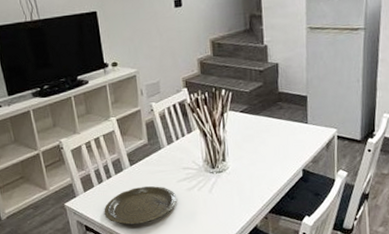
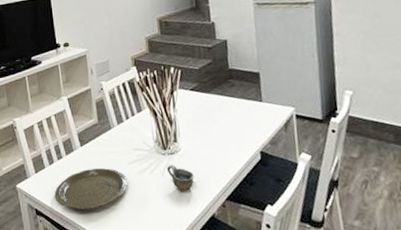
cup: none [214,182,240,206] -> present [166,164,194,191]

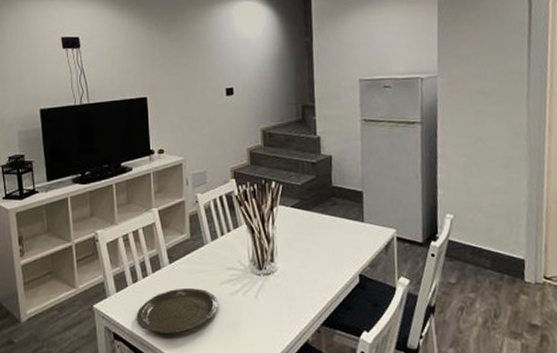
cup: present [166,164,194,191] -> none [261,286,290,315]

